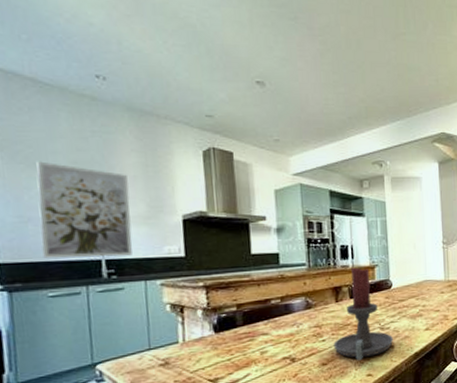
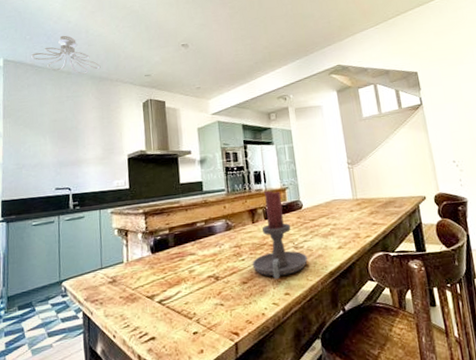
ceiling light fixture: none [31,42,142,104] -> present [31,35,101,75]
wall art: present [36,161,133,259] -> none [30,122,91,195]

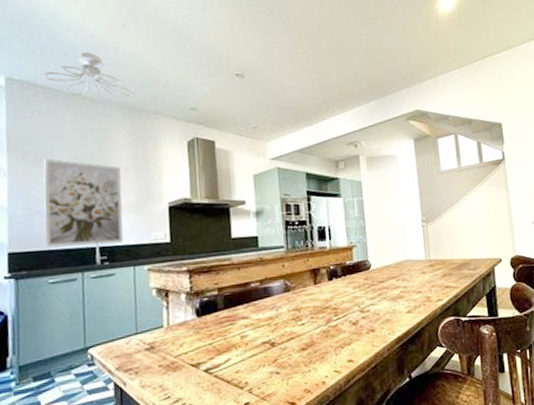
wall art: none [30,122,91,195] -> present [43,158,124,247]
candle holder: present [252,190,308,279] -> none [313,248,374,345]

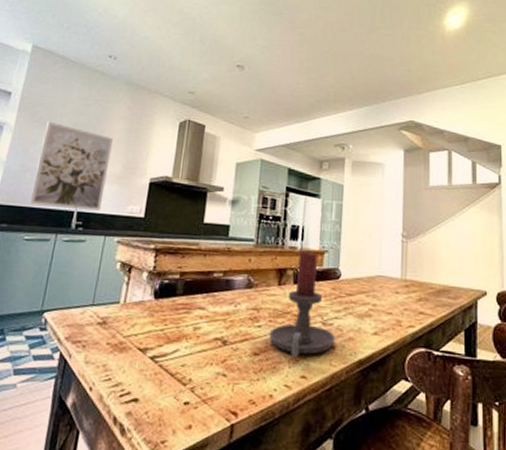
ceiling light fixture: present [43,52,135,103] -> none [64,30,141,79]
candle holder: none [313,248,374,345] -> present [269,250,335,357]

